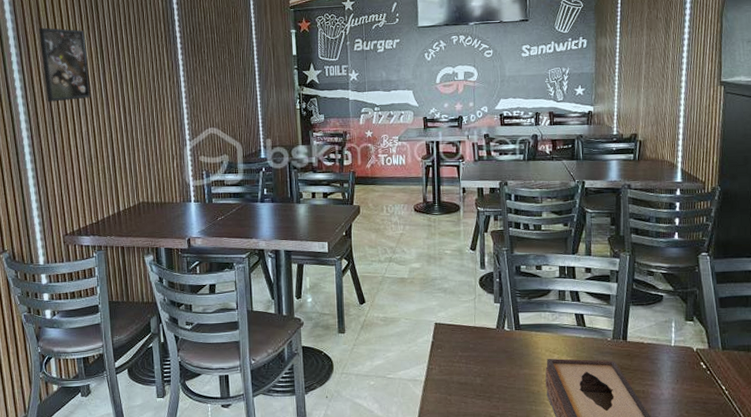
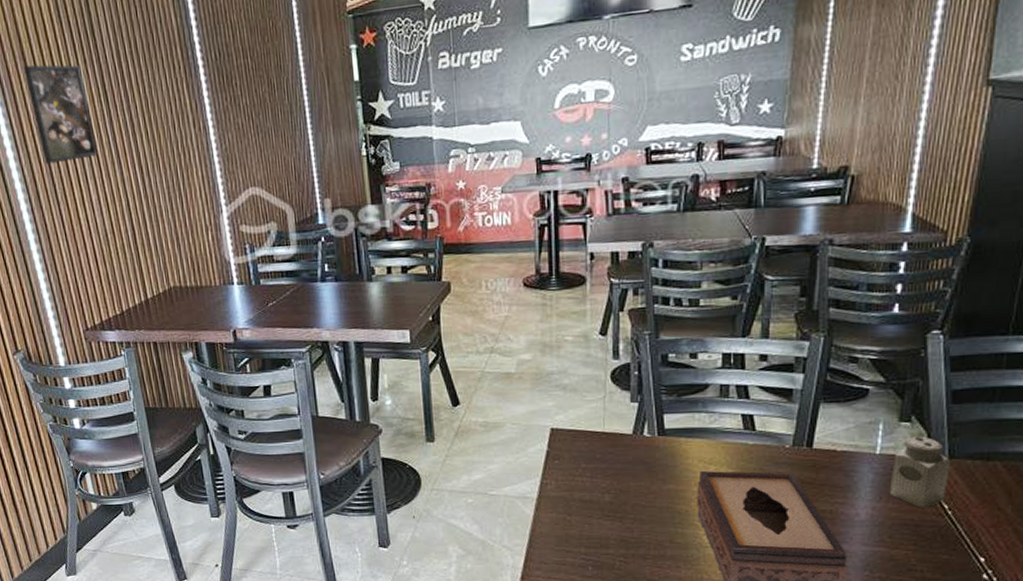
salt shaker: none [683,332,724,389] -> present [889,436,951,508]

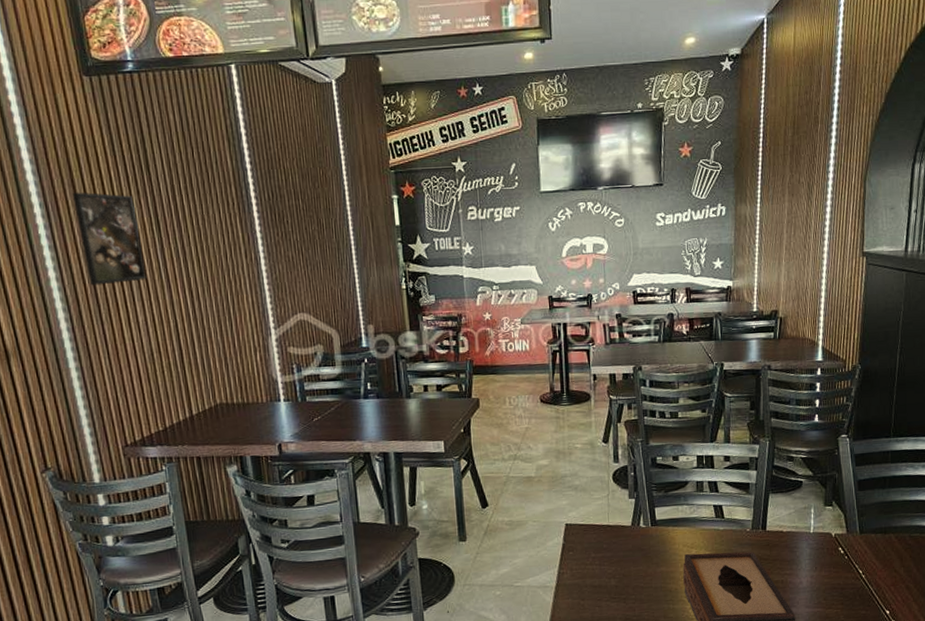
salt shaker: present [889,436,951,508] -> none [821,517,862,574]

